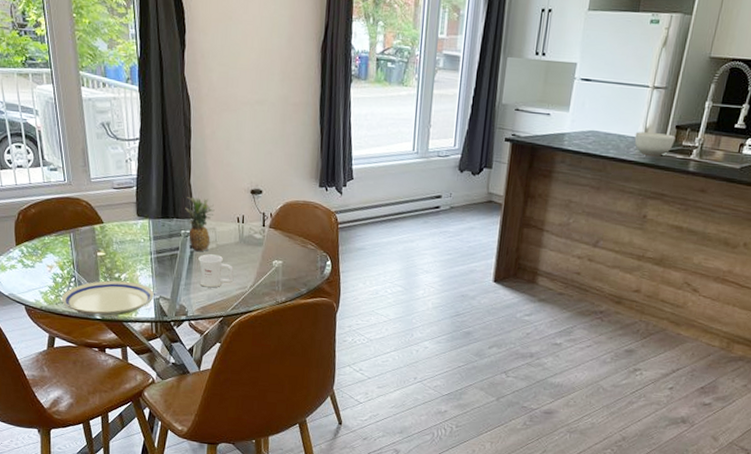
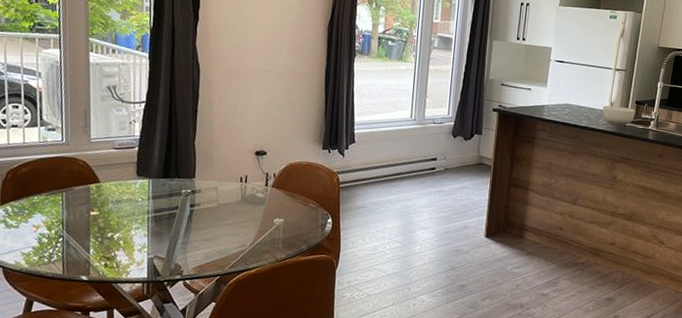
plate: present [62,280,154,317] -> none [46,240,148,278]
fruit: present [185,197,215,252] -> none [187,157,218,211]
mug: present [198,254,234,288] -> none [197,213,234,247]

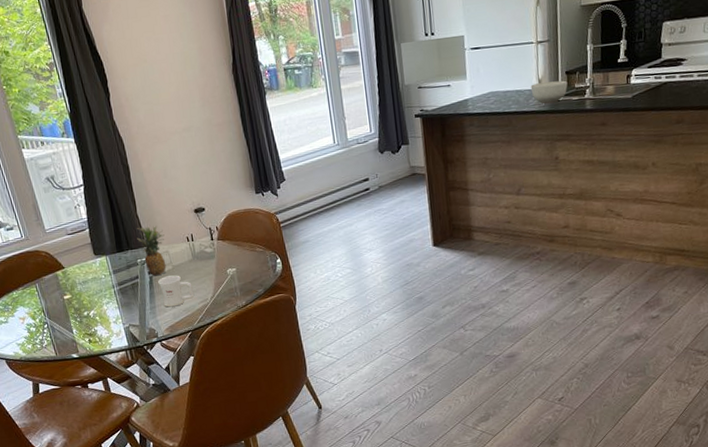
fruit: none [187,157,218,211] -> present [137,226,167,276]
mug: none [197,213,234,247] -> present [158,275,195,308]

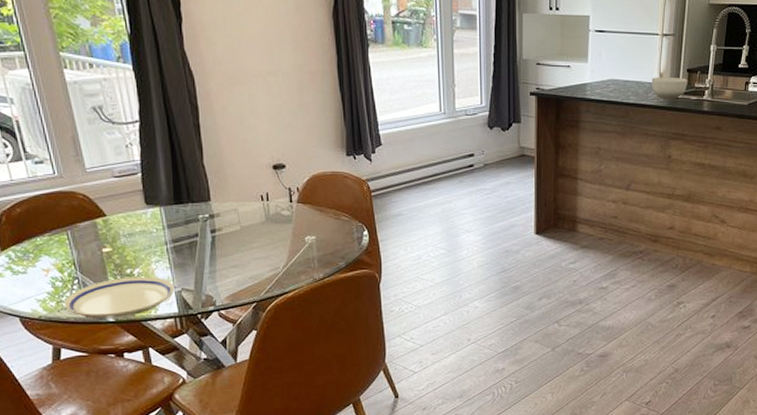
plate: none [38,316,124,357] -> present [64,276,175,319]
fruit: present [137,226,167,276] -> none [200,179,235,236]
mug: present [158,275,195,308] -> none [221,237,264,273]

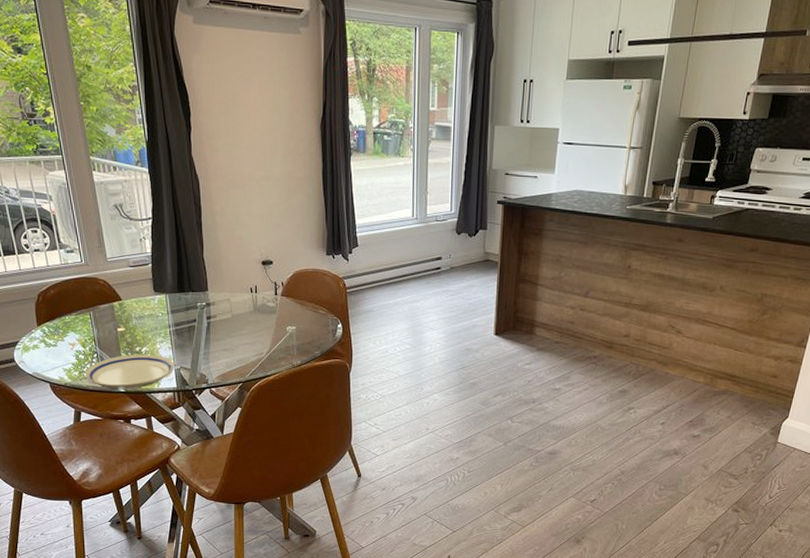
bowl: present [651,77,688,100] -> none [615,189,653,212]

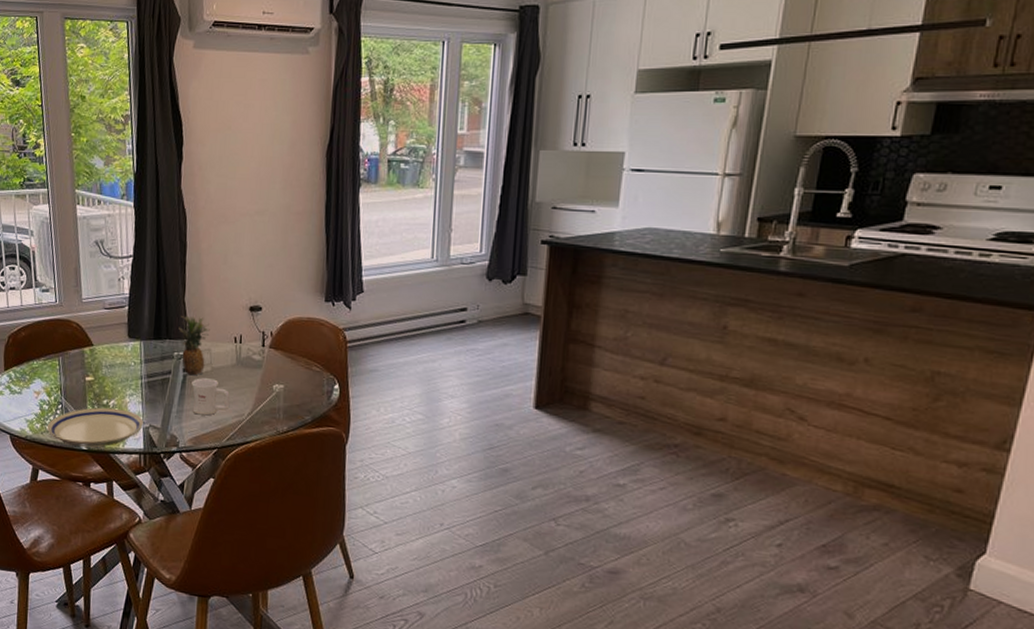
fruit: none [200,271,228,323] -> present [178,316,210,376]
mug: none [215,324,251,356] -> present [191,378,231,416]

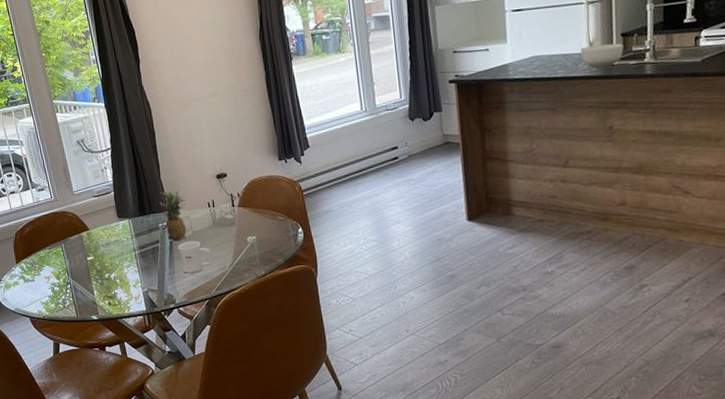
plate: present [47,407,143,448] -> none [61,279,143,318]
bowl: none [704,227,758,256] -> present [580,43,624,69]

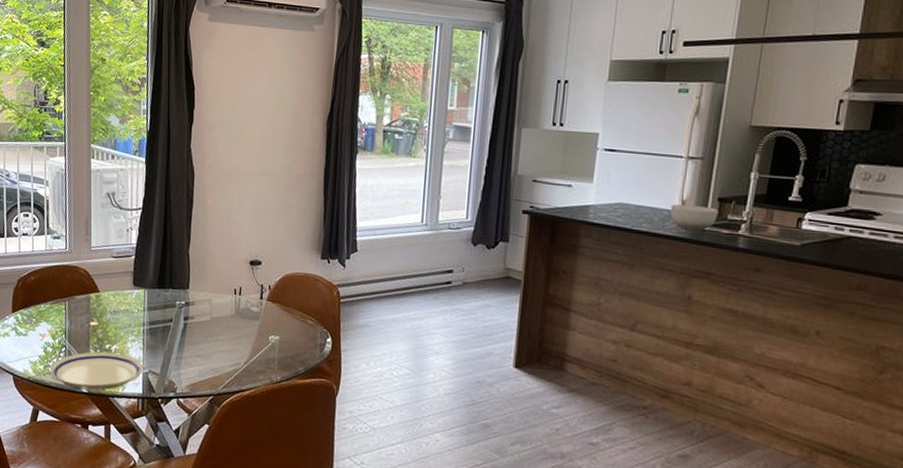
plate: none [61,279,143,318] -> present [50,351,143,391]
fruit: present [159,190,187,241] -> none [182,267,212,324]
mug: present [178,241,214,274] -> none [191,327,228,364]

